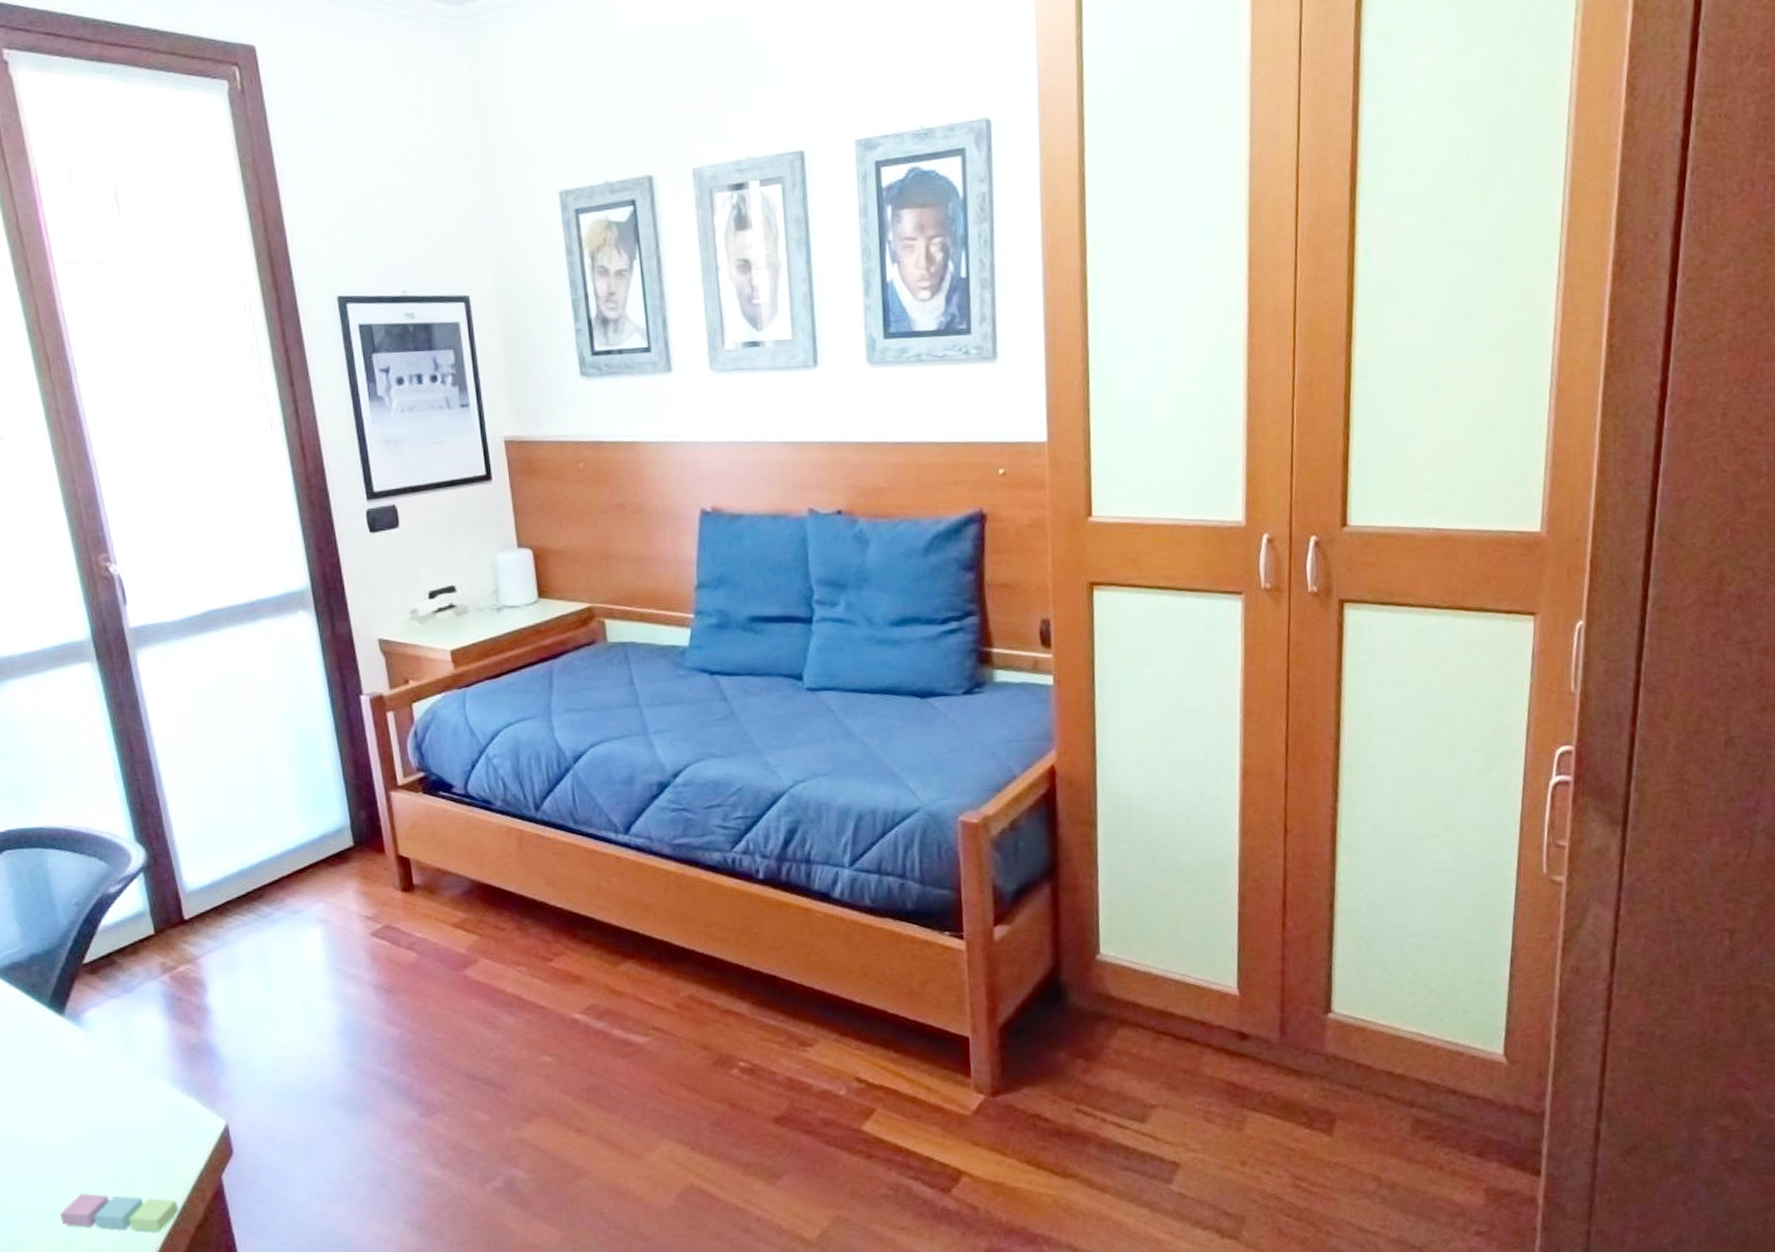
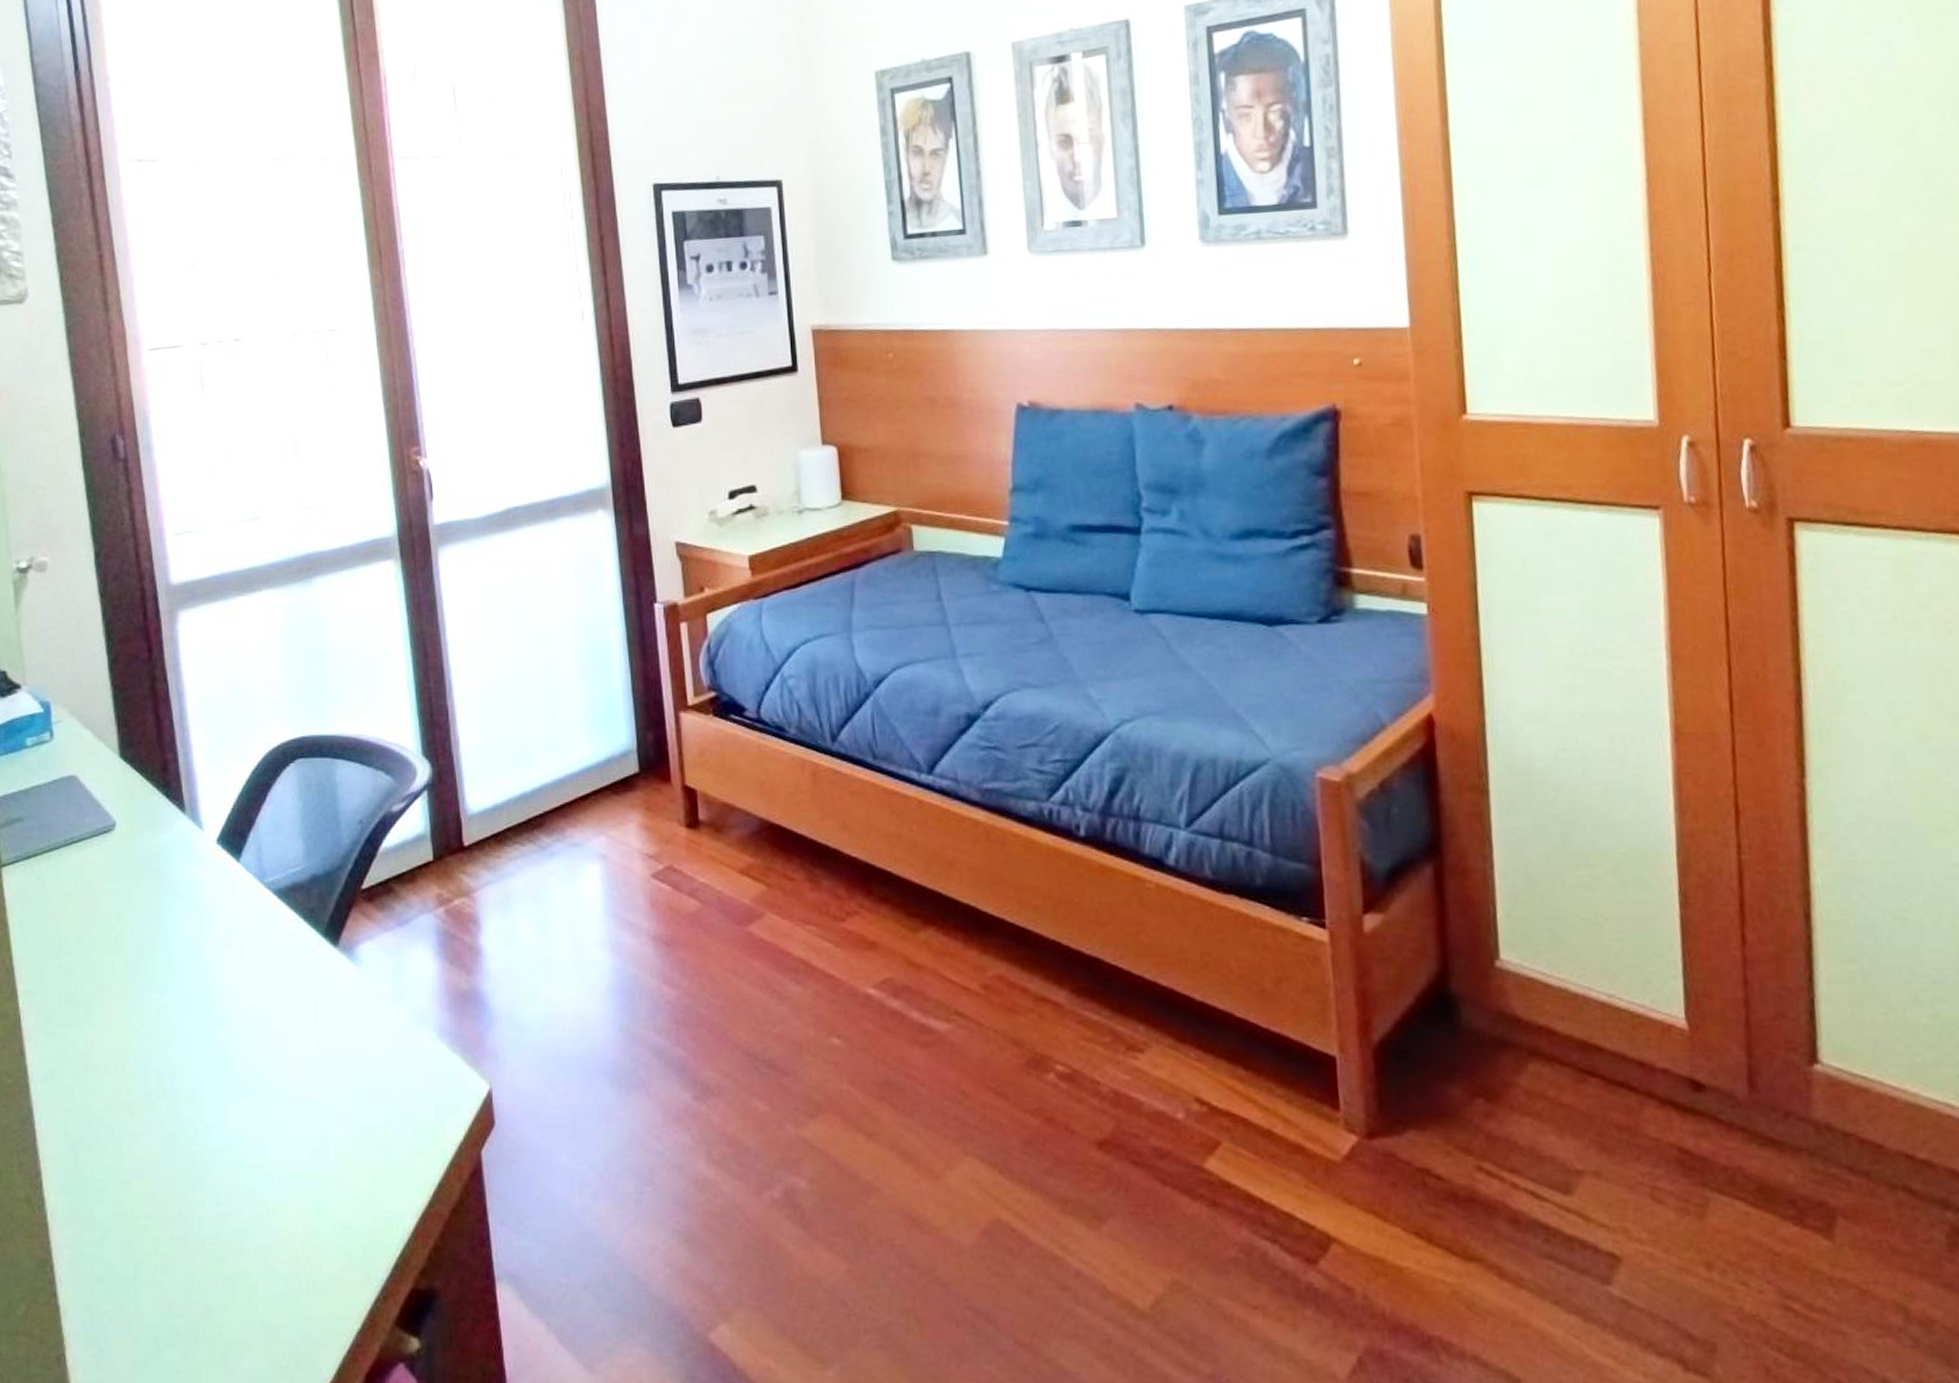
sticky notes: present [59,1193,179,1232] -> none [314,1156,435,1213]

